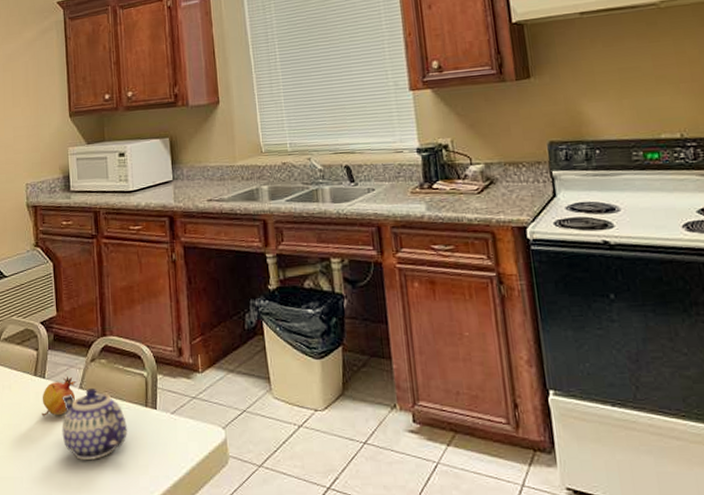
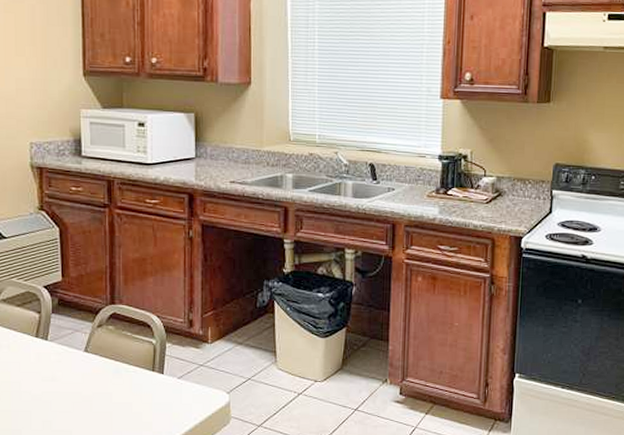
fruit: present [41,376,77,416] -> none [42,340,82,376]
teapot: present [62,387,128,460] -> none [64,351,134,416]

